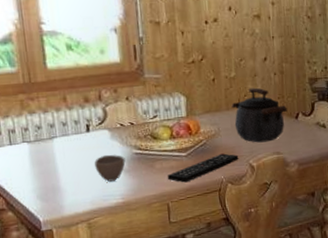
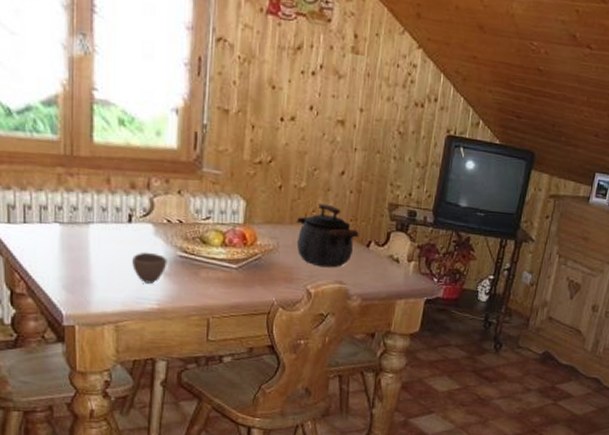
remote control: present [167,153,239,183] -> none [211,272,296,299]

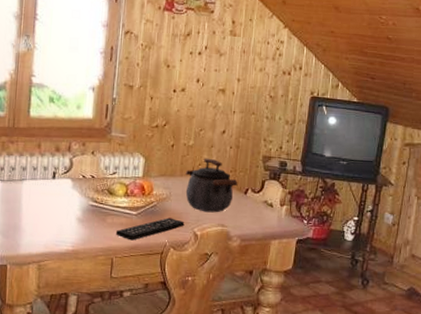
cup: present [132,252,167,284] -> none [54,202,81,229]
remote control: none [211,272,296,299] -> present [115,217,185,241]

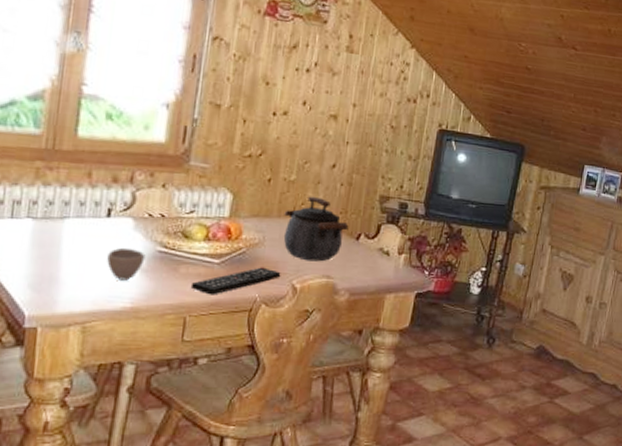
cup: none [54,202,81,229] -> present [107,247,146,281]

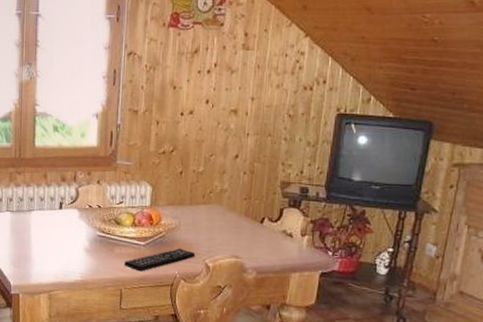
cup: present [107,247,146,281] -> none [62,233,89,259]
kettle: present [283,196,349,262] -> none [195,185,253,244]

